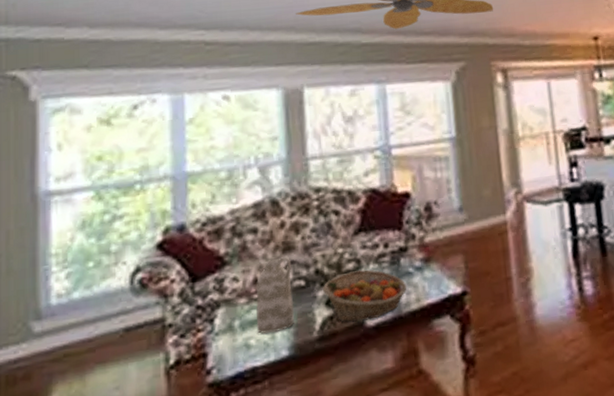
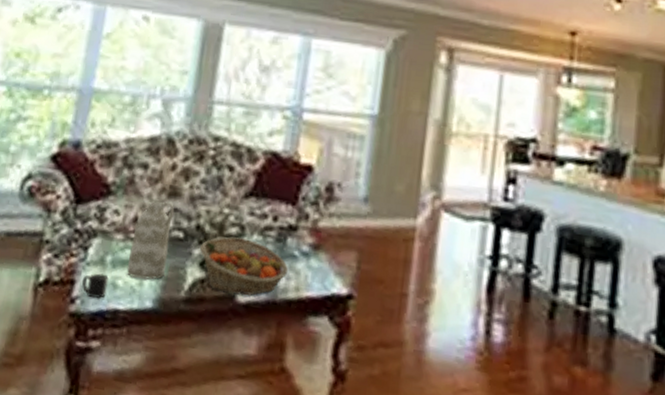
mug: none [215,338,241,364] -> present [82,273,109,298]

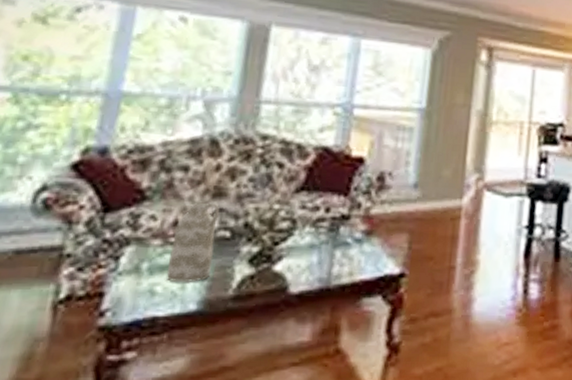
mug: present [82,273,109,298] -> none [113,282,145,307]
fruit basket: present [200,237,288,296] -> none [249,230,341,286]

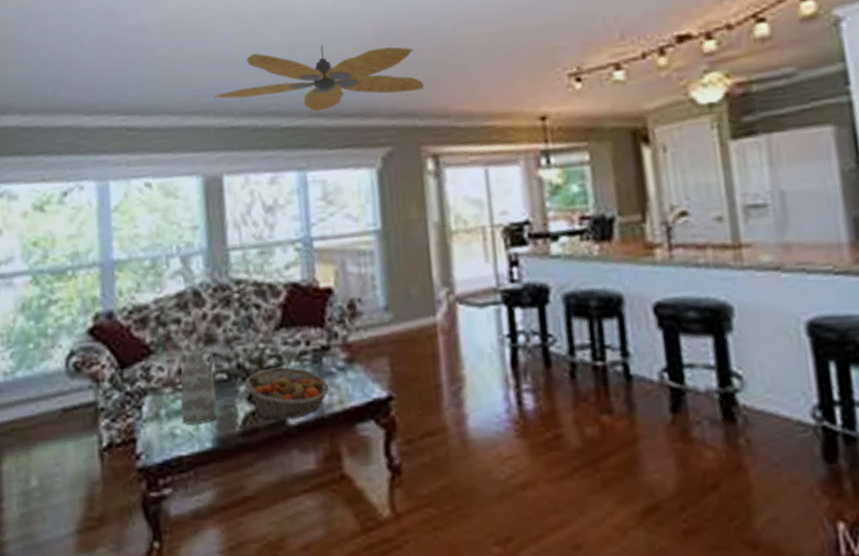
fruit basket: none [249,230,341,286] -> present [245,366,329,420]

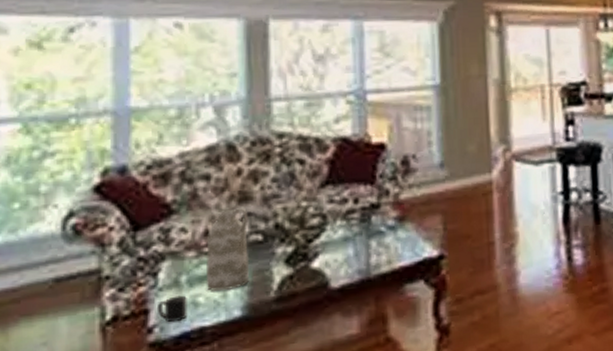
mug: none [143,427,168,450] -> present [158,295,187,322]
fruit basket: present [245,366,329,420] -> none [283,225,377,284]

